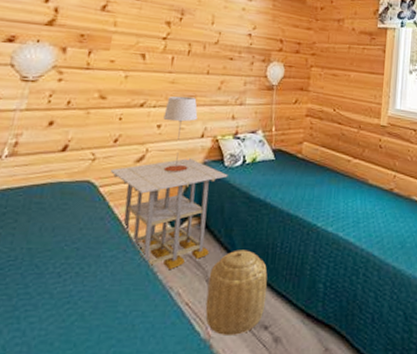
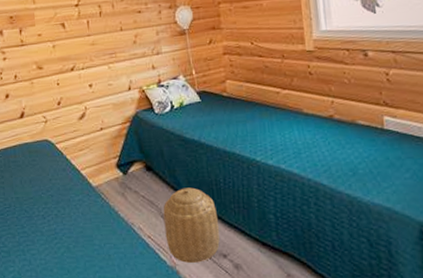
side table: present [110,158,228,269] -> none [60,111,160,208]
table lamp: present [163,96,198,172] -> none [92,54,124,125]

